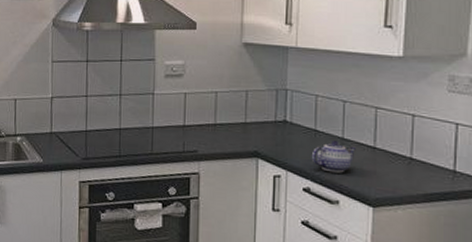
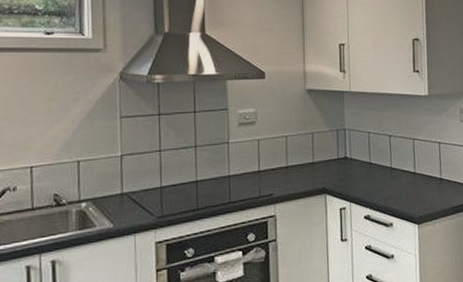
teapot: present [311,141,357,173] -> none [368,171,402,199]

